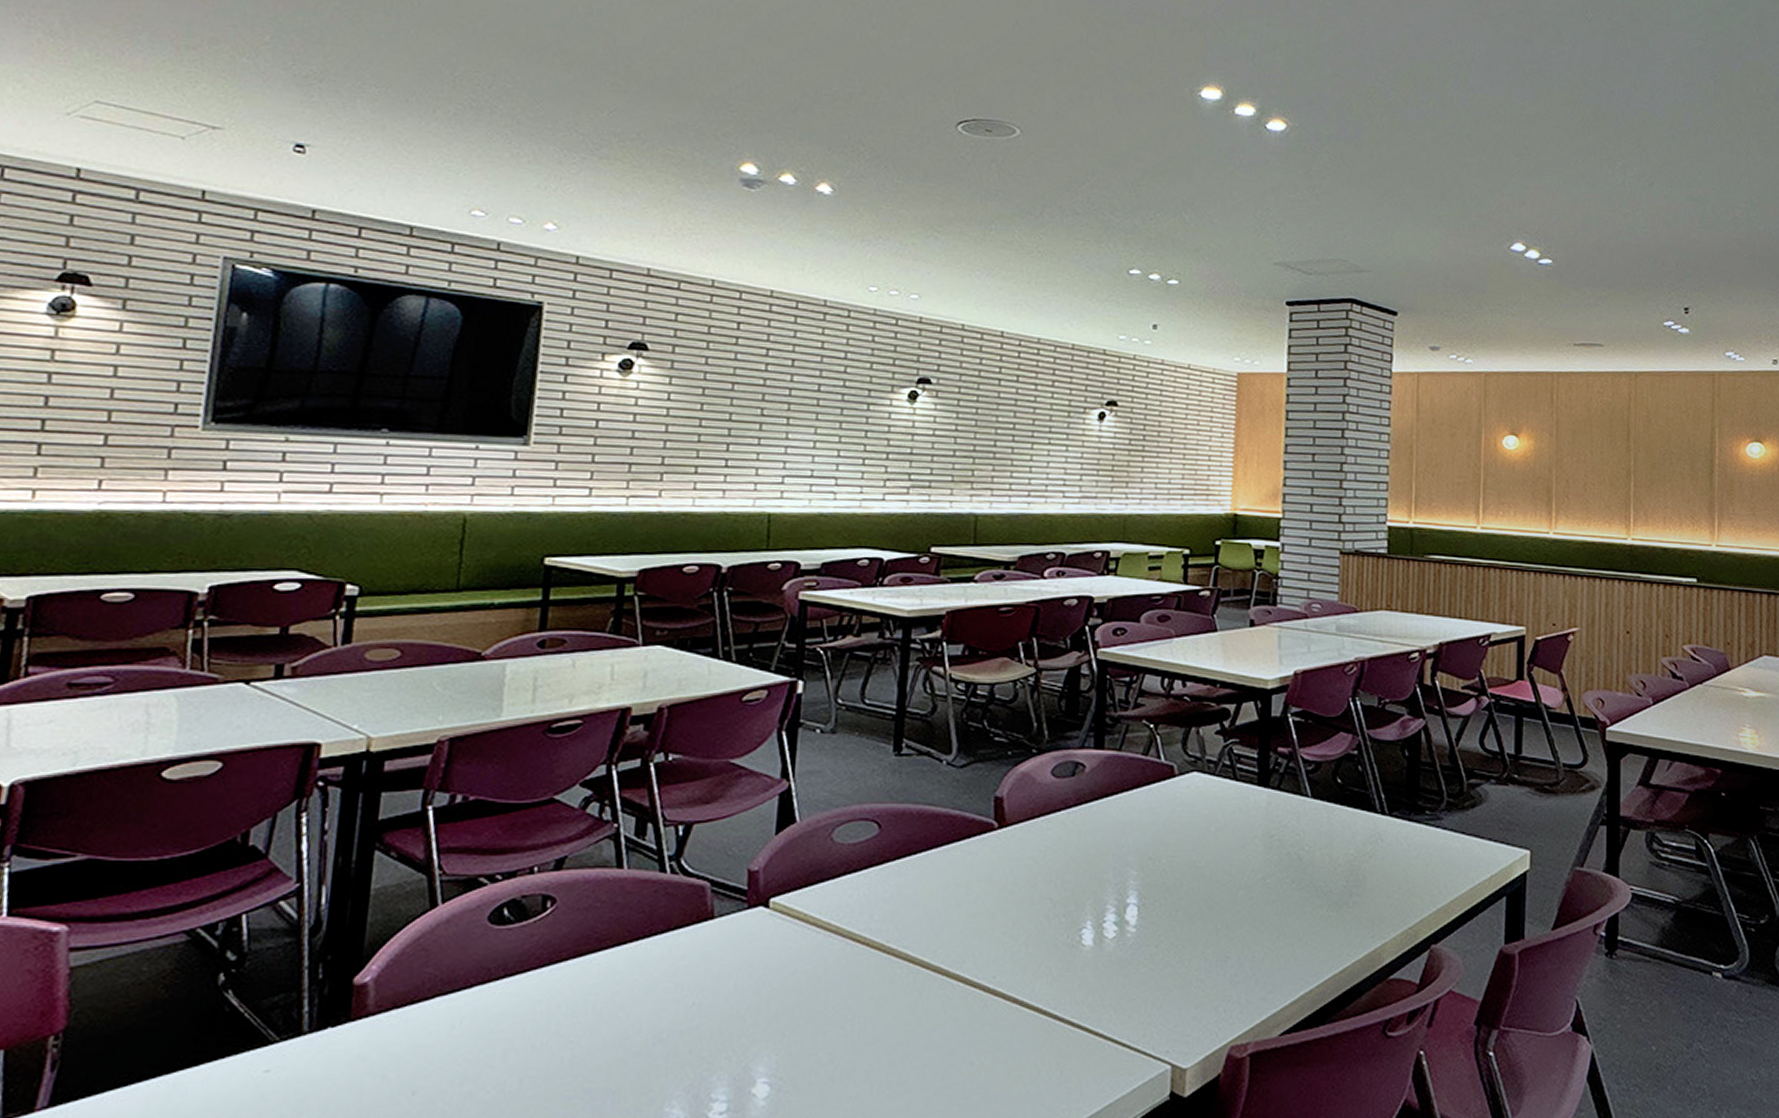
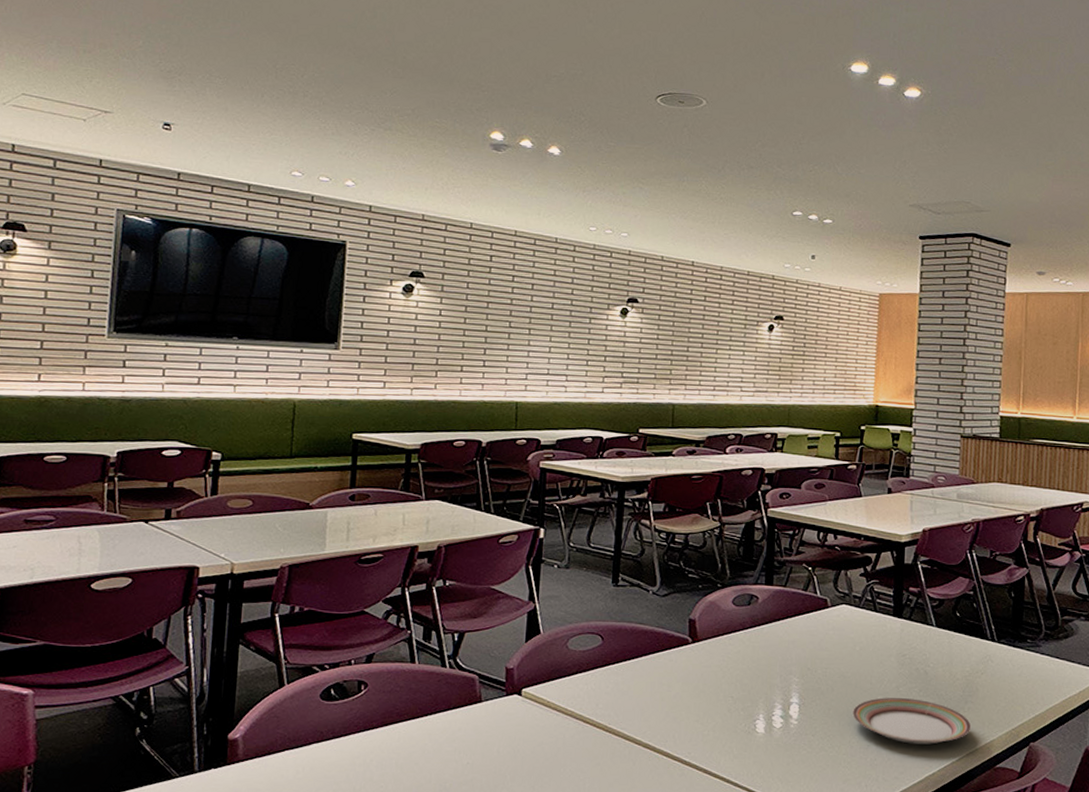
plate: none [1207,893,1358,953] -> present [852,697,972,745]

